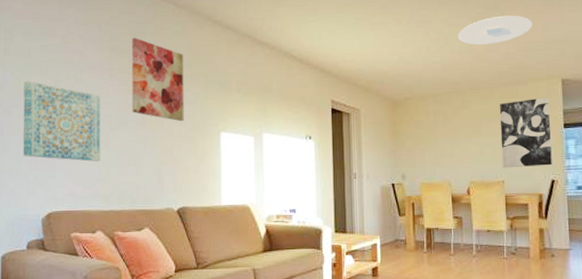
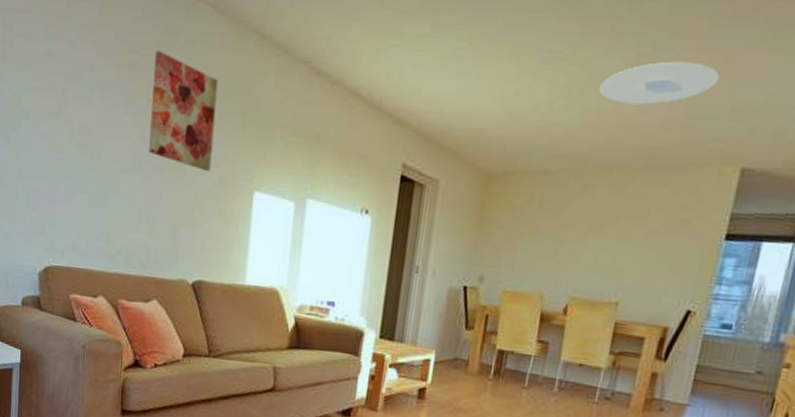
wall art: present [22,81,101,162] -> none [20,97,113,211]
wall art: present [499,97,552,168] -> none [620,192,715,291]

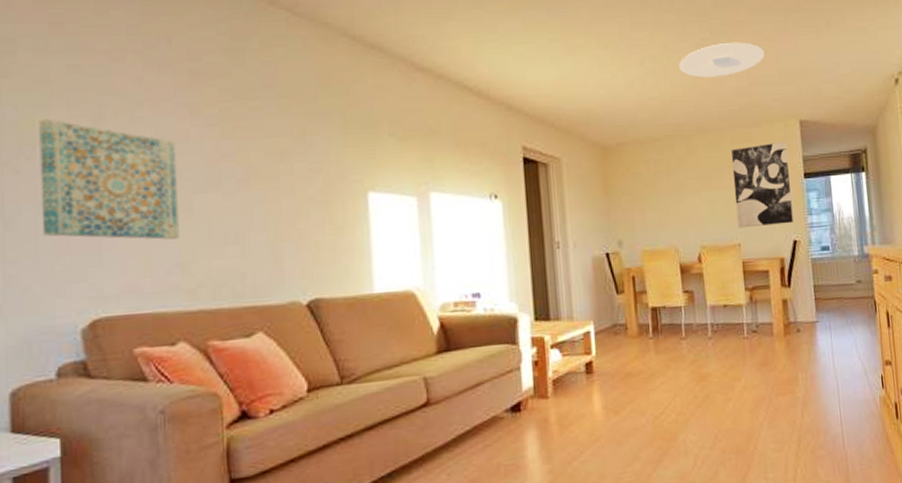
wall art: none [20,97,113,211] -> present [39,119,180,240]
wall art: present [149,50,218,172] -> none [224,56,312,178]
wall art: none [620,192,715,291] -> present [731,141,793,229]

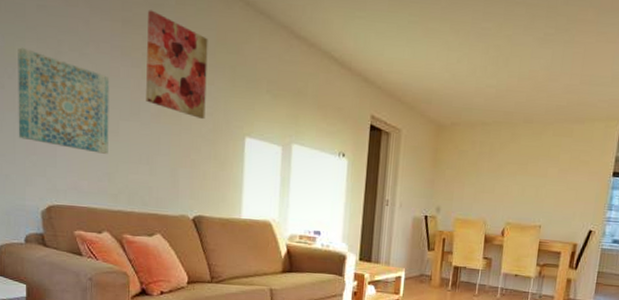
wall art: none [224,56,312,178] -> present [146,10,208,120]
ceiling light: present [679,42,765,78] -> none [519,40,603,73]
wall art: present [731,141,793,229] -> none [541,140,604,215]

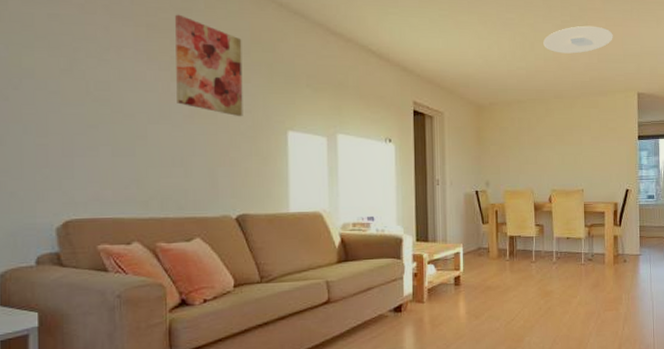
wall art: present [18,47,110,154] -> none [25,57,136,160]
ceiling light: none [519,40,603,73] -> present [543,25,613,54]

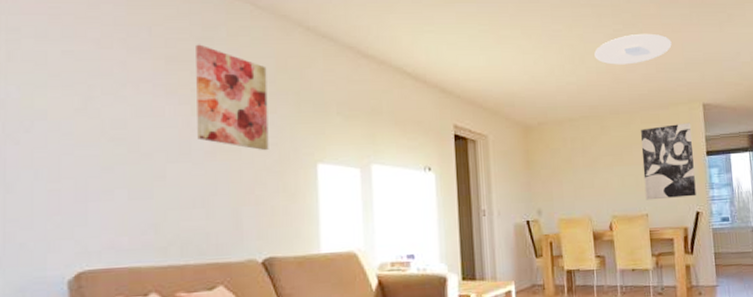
wall art: none [580,109,627,177] -> present [640,122,696,200]

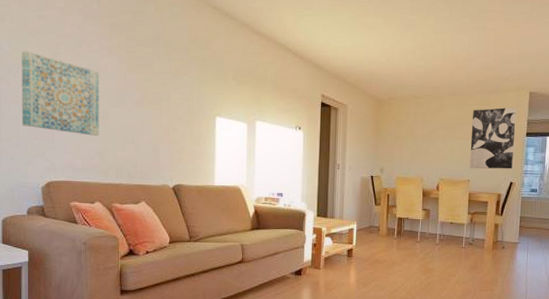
wall art: none [37,97,154,203] -> present [21,50,100,136]
wall art: present [196,44,269,151] -> none [131,16,183,104]
ceiling light: present [594,33,672,65] -> none [442,27,510,54]

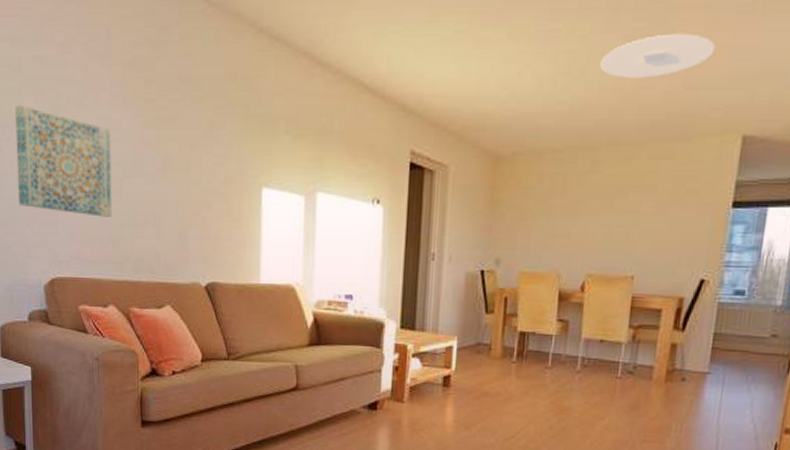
ceiling light: none [442,27,510,54] -> present [600,33,715,78]
wall art: present [469,107,517,169] -> none [634,161,719,260]

